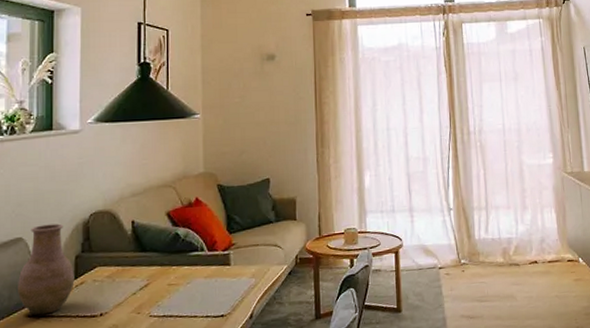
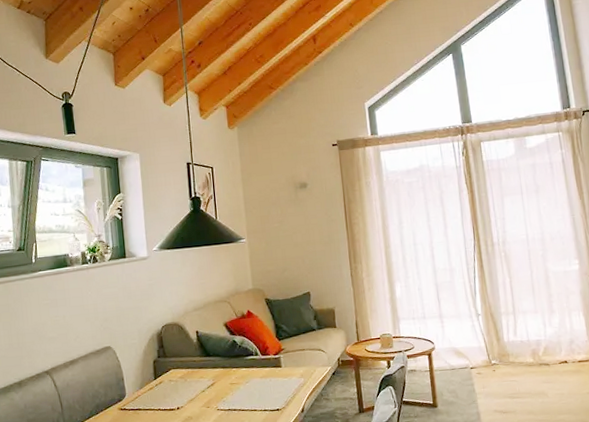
vase: present [16,223,75,315] -> none [110,334,155,409]

